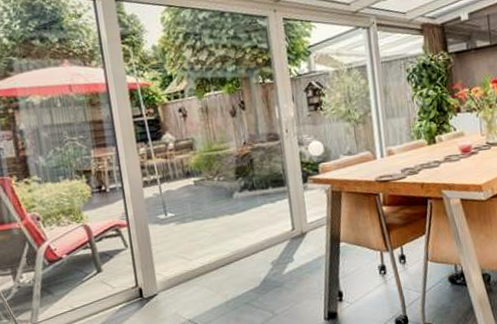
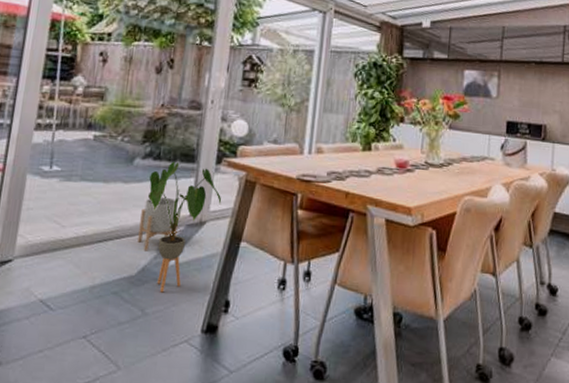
house plant: none [249,188,316,296] -> present [147,161,222,293]
planter: none [250,219,286,266] -> present [138,198,179,251]

